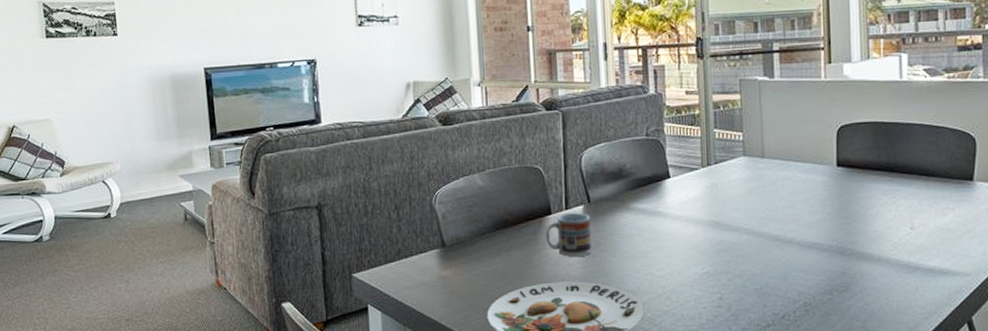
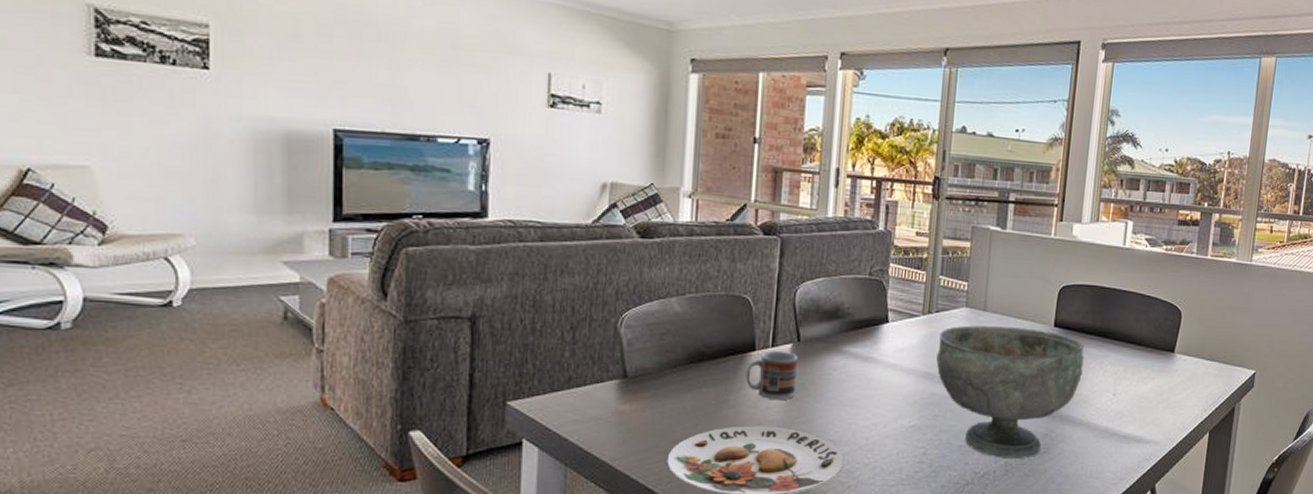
decorative bowl: none [720,170,874,299] -> present [936,325,1084,459]

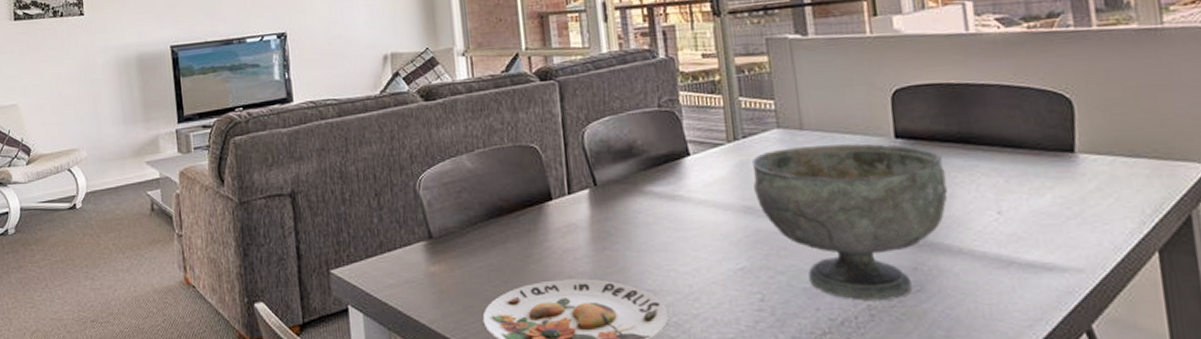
cup: present [745,350,799,401] -> none [546,197,602,251]

